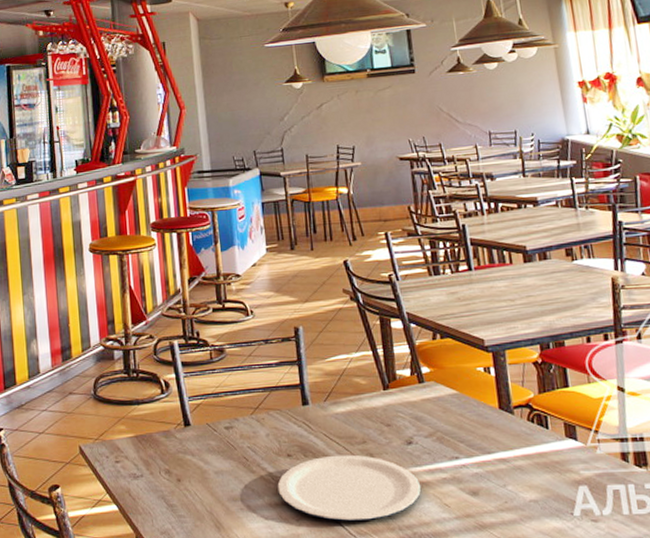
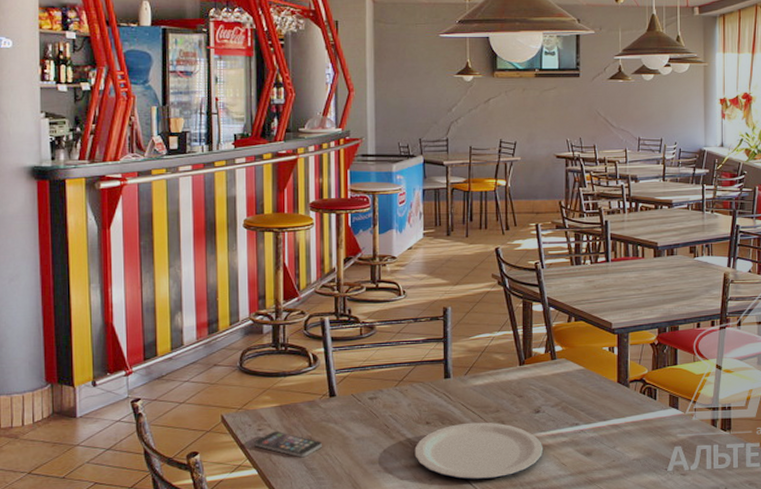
smartphone: none [113,463,181,493] -> present [254,431,322,458]

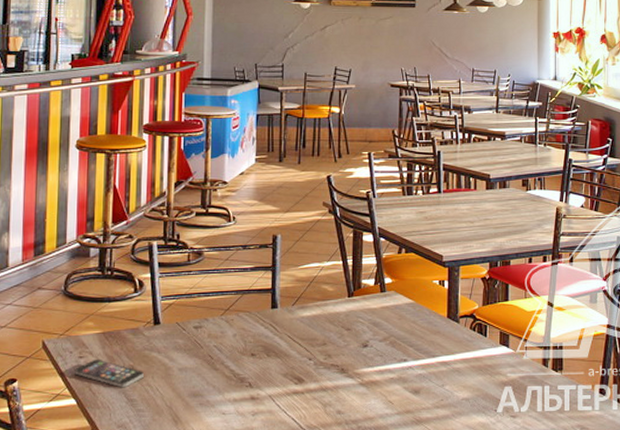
plate: present [414,422,544,480] -> none [238,355,371,417]

